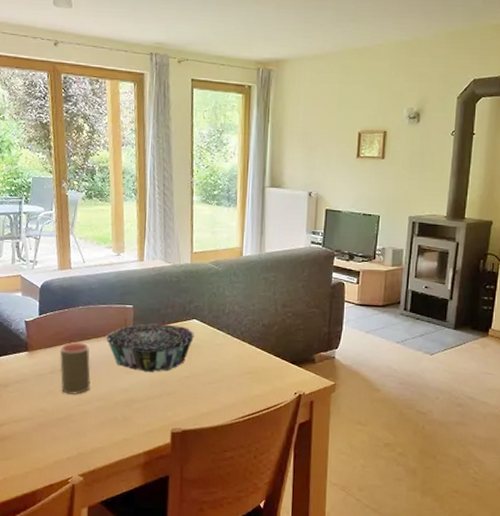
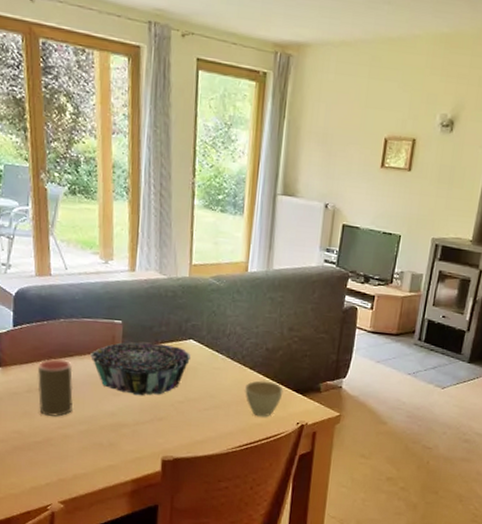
cup: none [245,354,281,389] -> present [245,380,284,417]

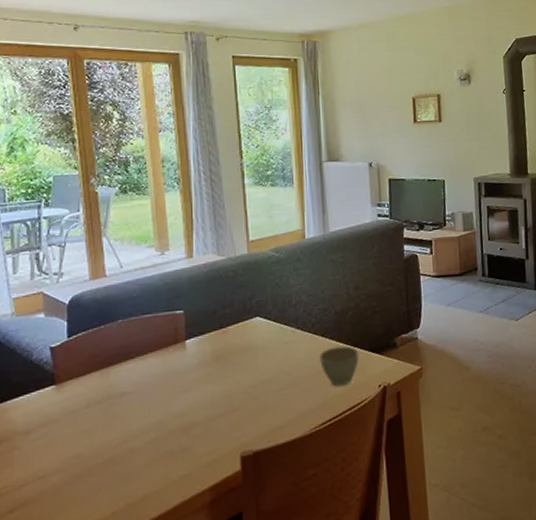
cup: present [37,359,73,417] -> none [96,363,137,432]
decorative bowl: present [90,341,191,396] -> none [153,326,259,389]

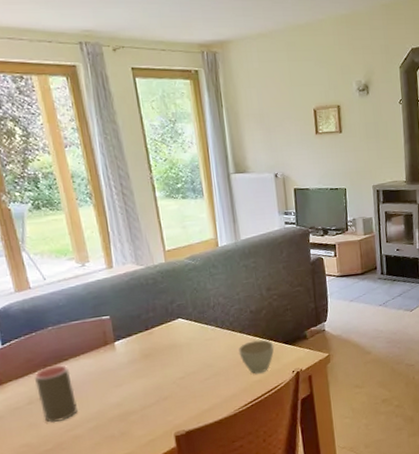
cup: none [96,363,137,432] -> present [33,365,78,423]

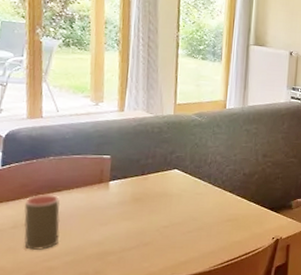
cup: present [239,339,274,374] -> none [225,202,260,235]

